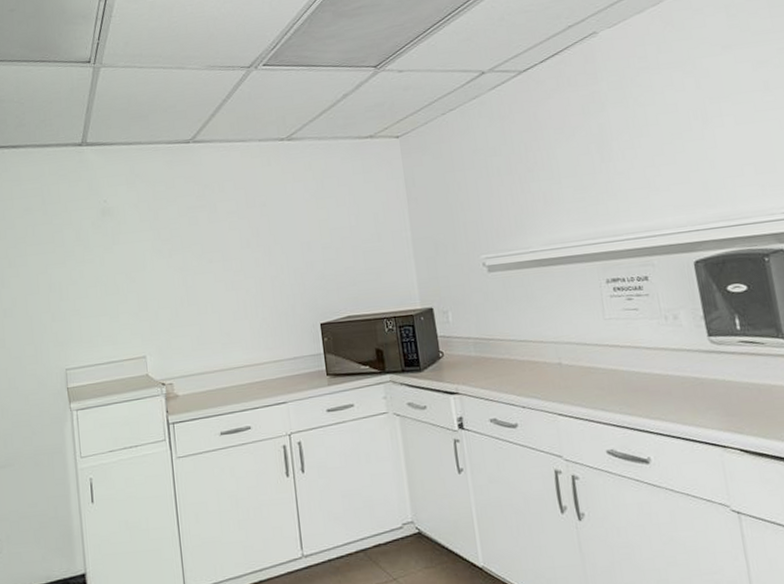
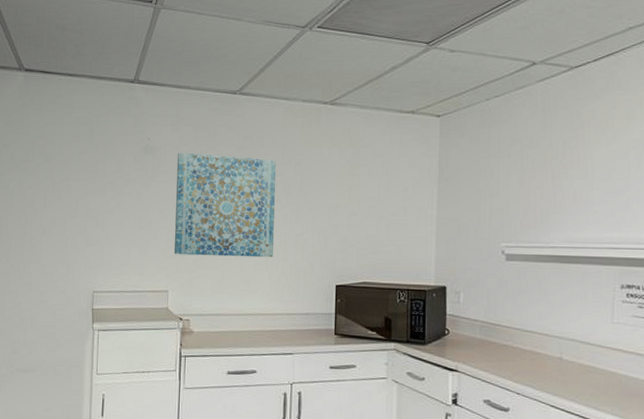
wall art: none [136,204,252,317] -> present [174,152,276,258]

